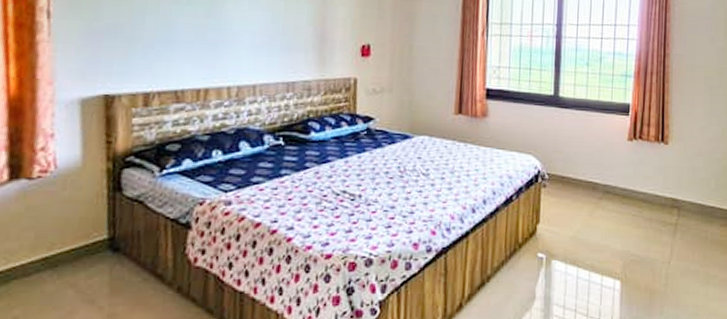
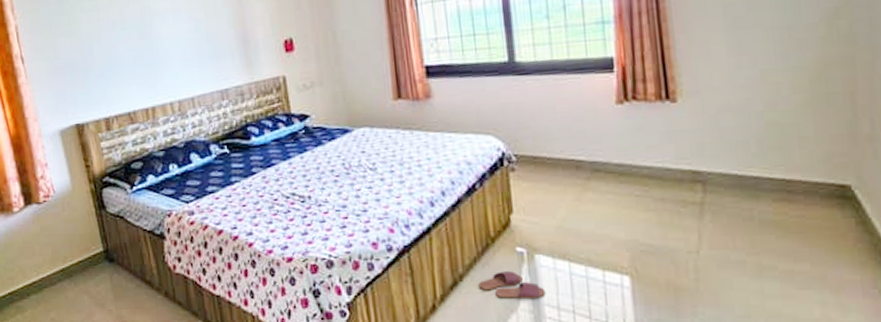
slippers: none [502,274,556,298] -> present [478,271,546,299]

